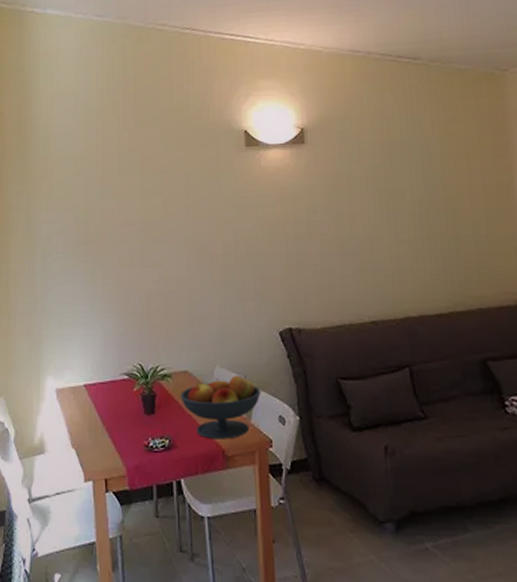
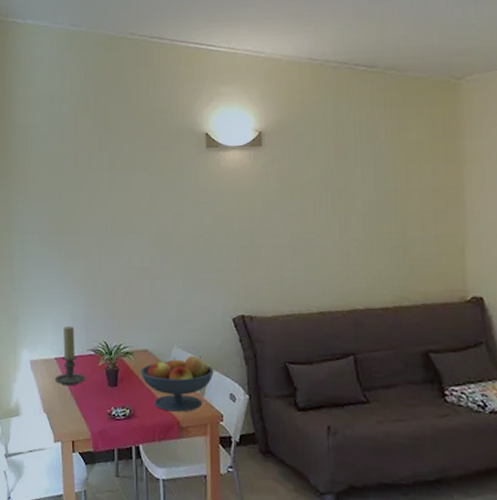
candle holder: none [83,347,119,416] -> present [54,325,86,386]

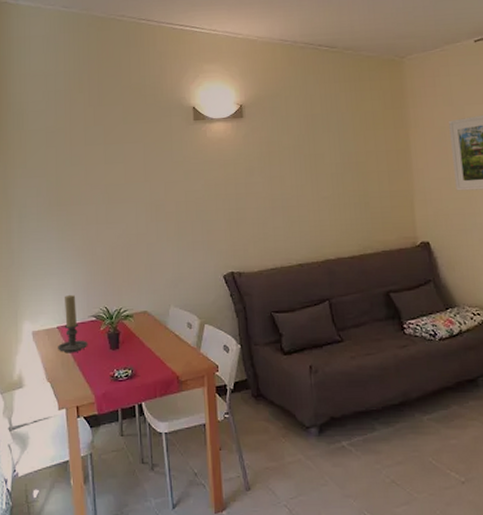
fruit bowl: present [140,355,214,412] -> none [140,313,209,368]

